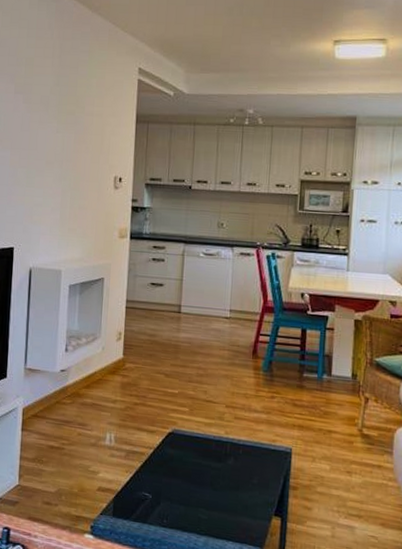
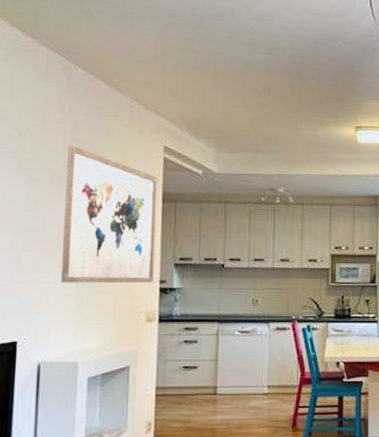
wall art: none [48,69,133,201] -> present [61,145,158,284]

